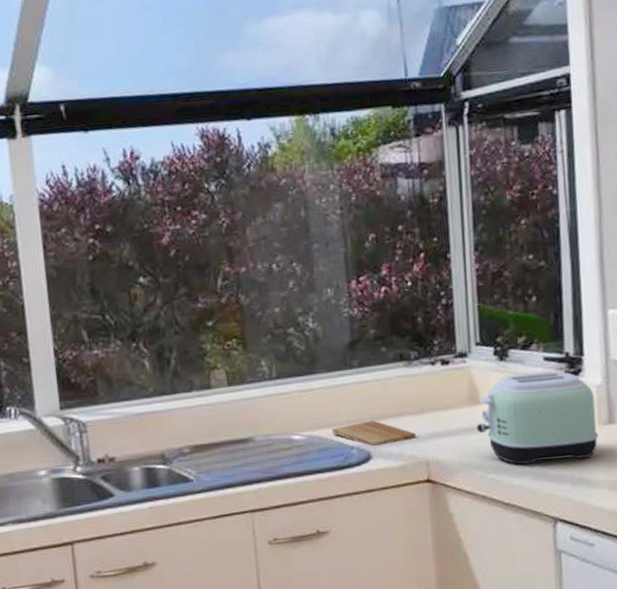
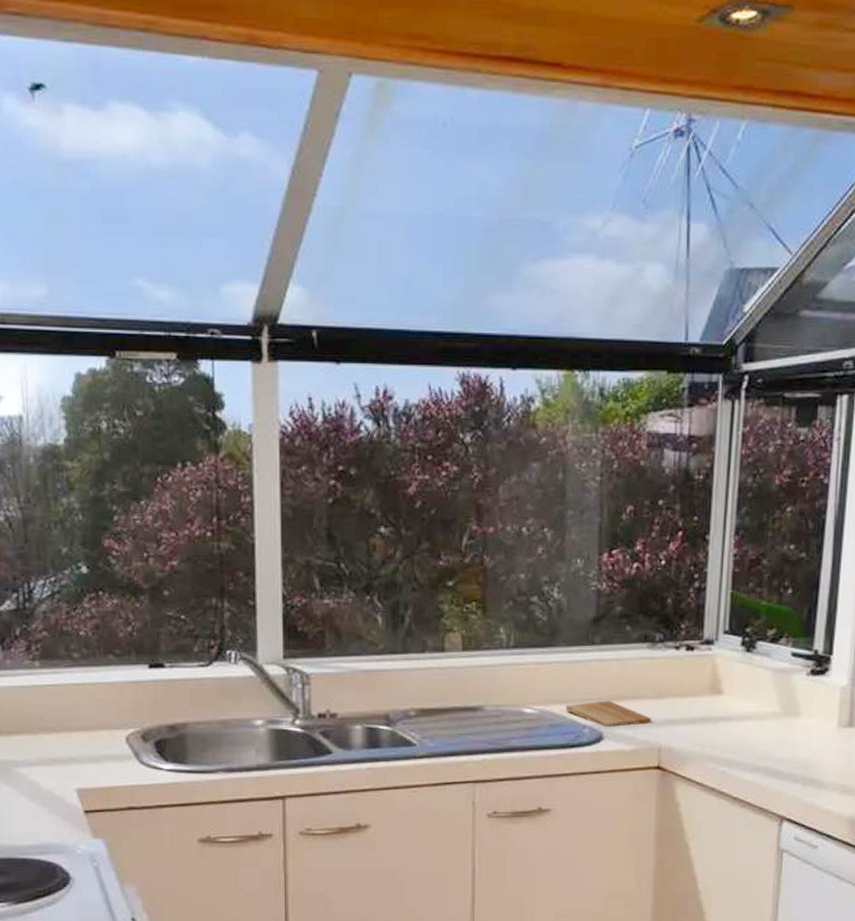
toaster: present [477,371,599,465] -> none [714,668,838,760]

